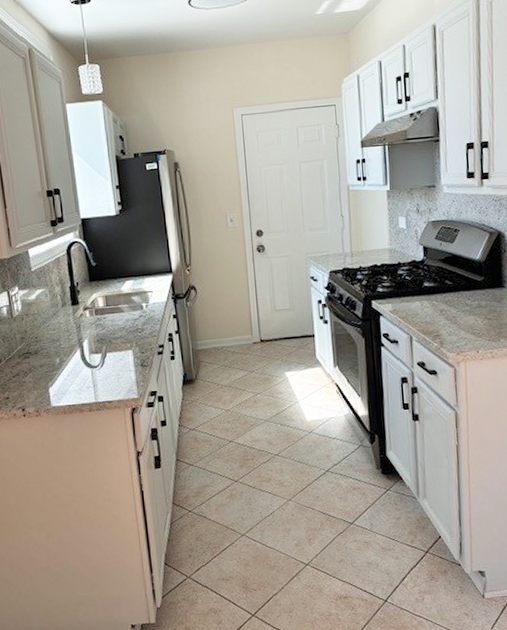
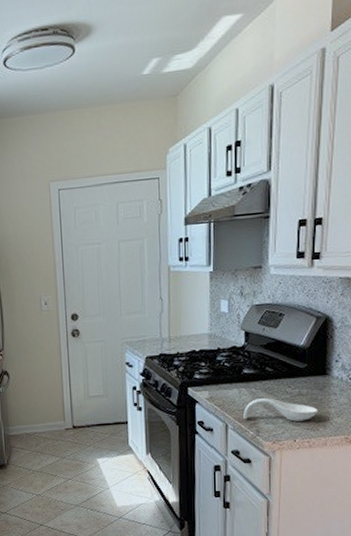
spoon rest: none [427,310,498,333] -> present [244,398,319,422]

